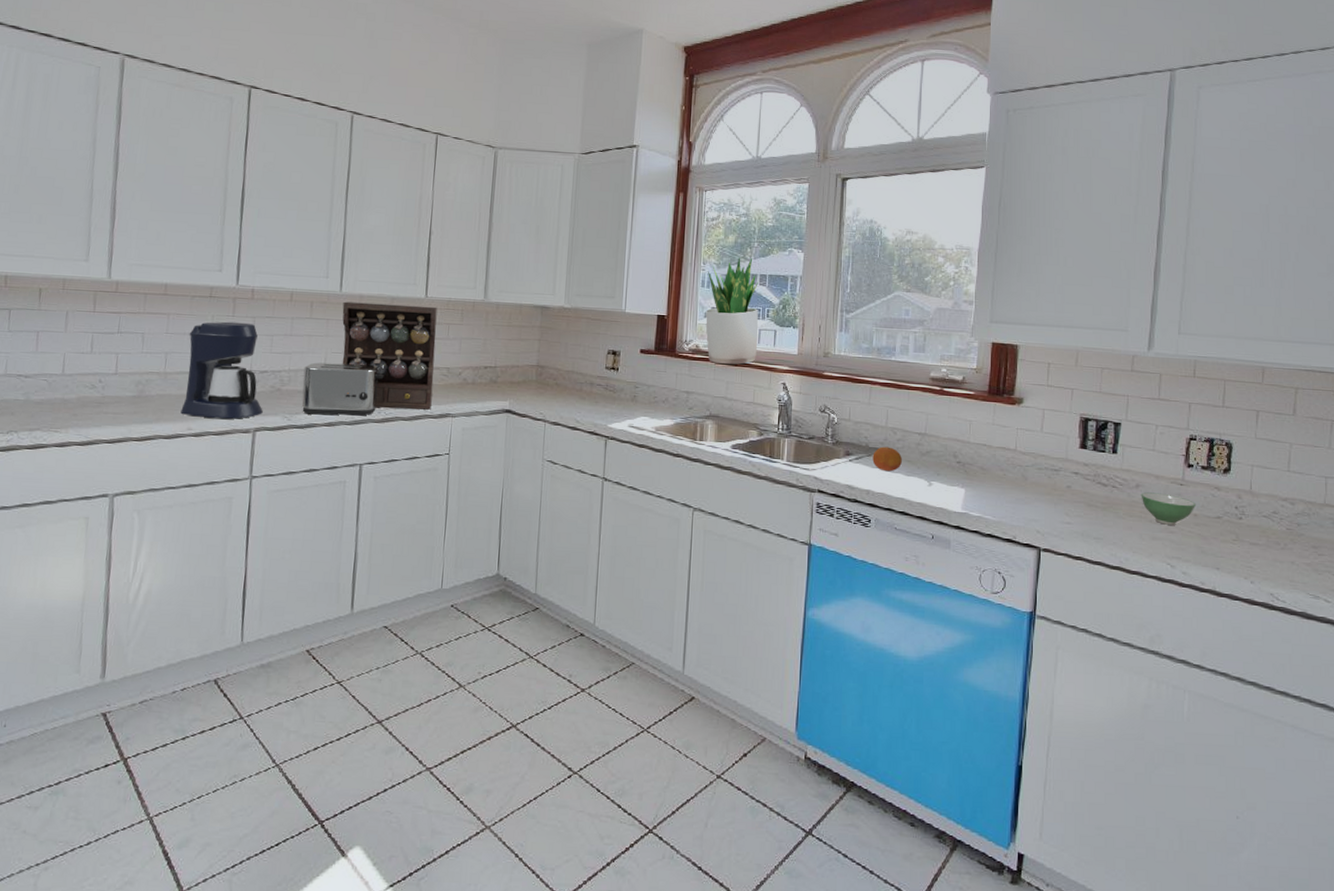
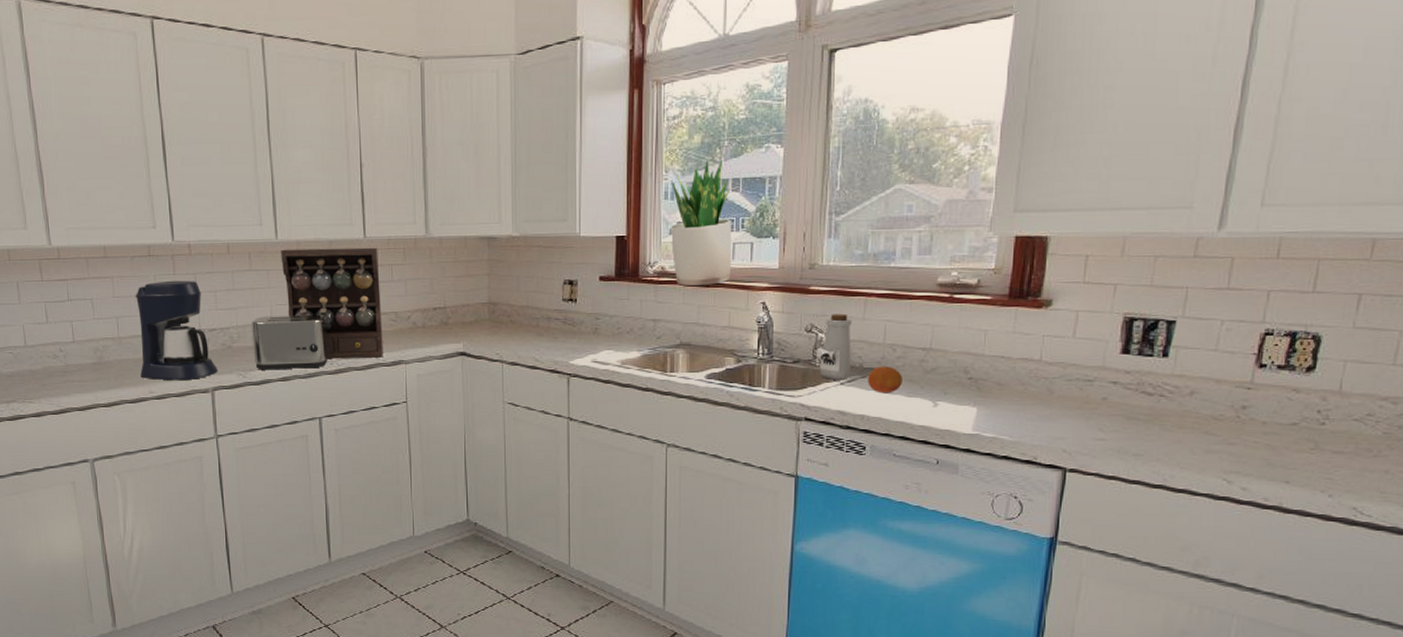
bottle: none [829,397,859,457] -> present [817,313,852,380]
bowl: present [1141,492,1197,525] -> none [1195,400,1267,435]

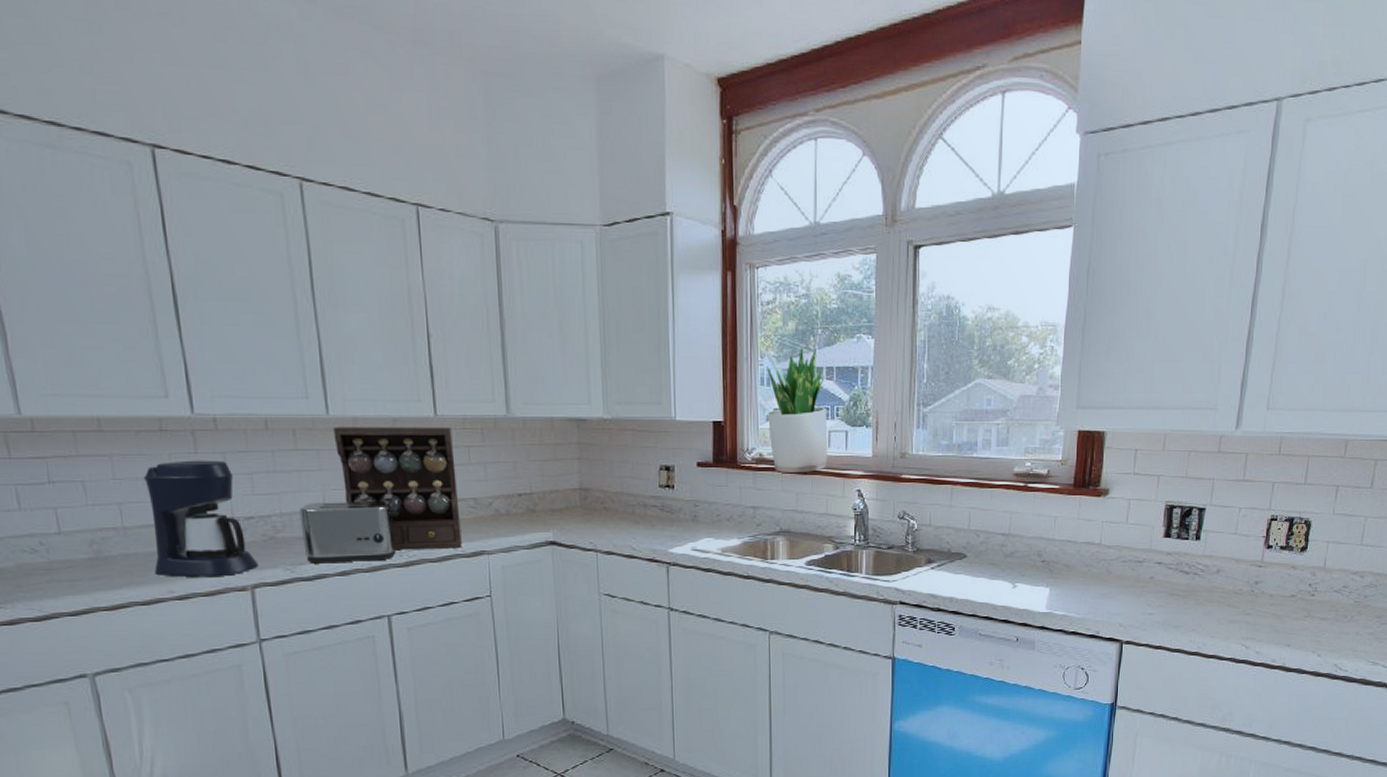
bottle: present [817,313,852,380] -> none [909,501,940,565]
fruit: present [867,366,902,394] -> none [955,551,985,577]

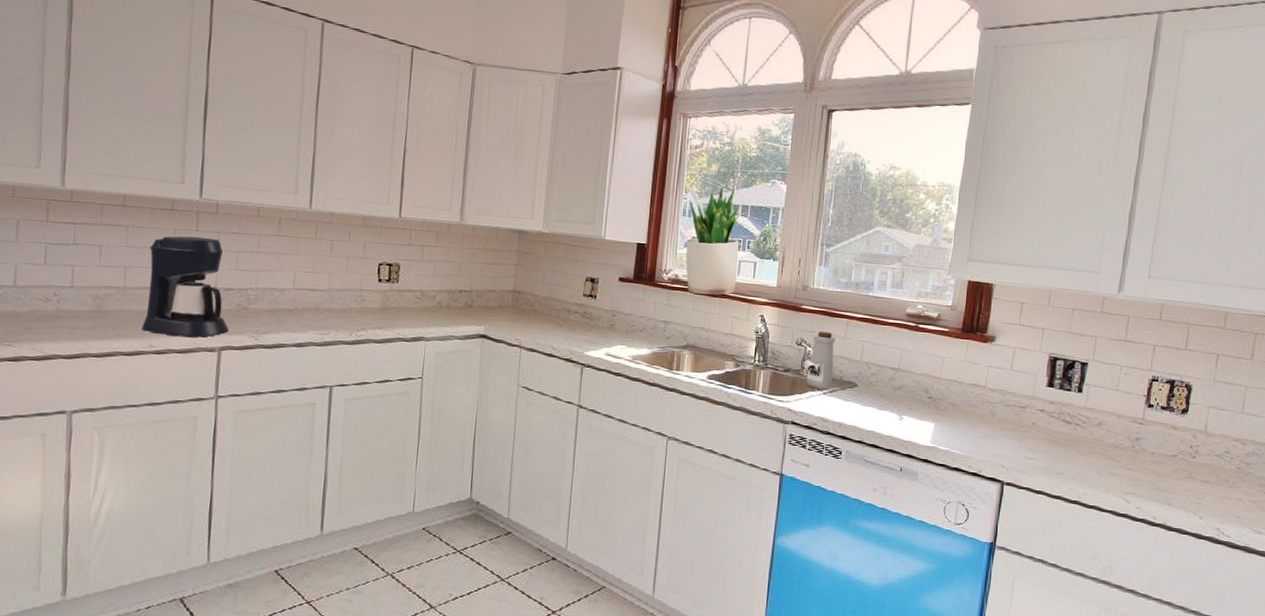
toaster: present [299,500,400,564] -> none [269,281,356,338]
spice rack: present [333,427,462,551] -> none [311,219,412,333]
bottle: none [909,501,940,565] -> present [804,331,836,390]

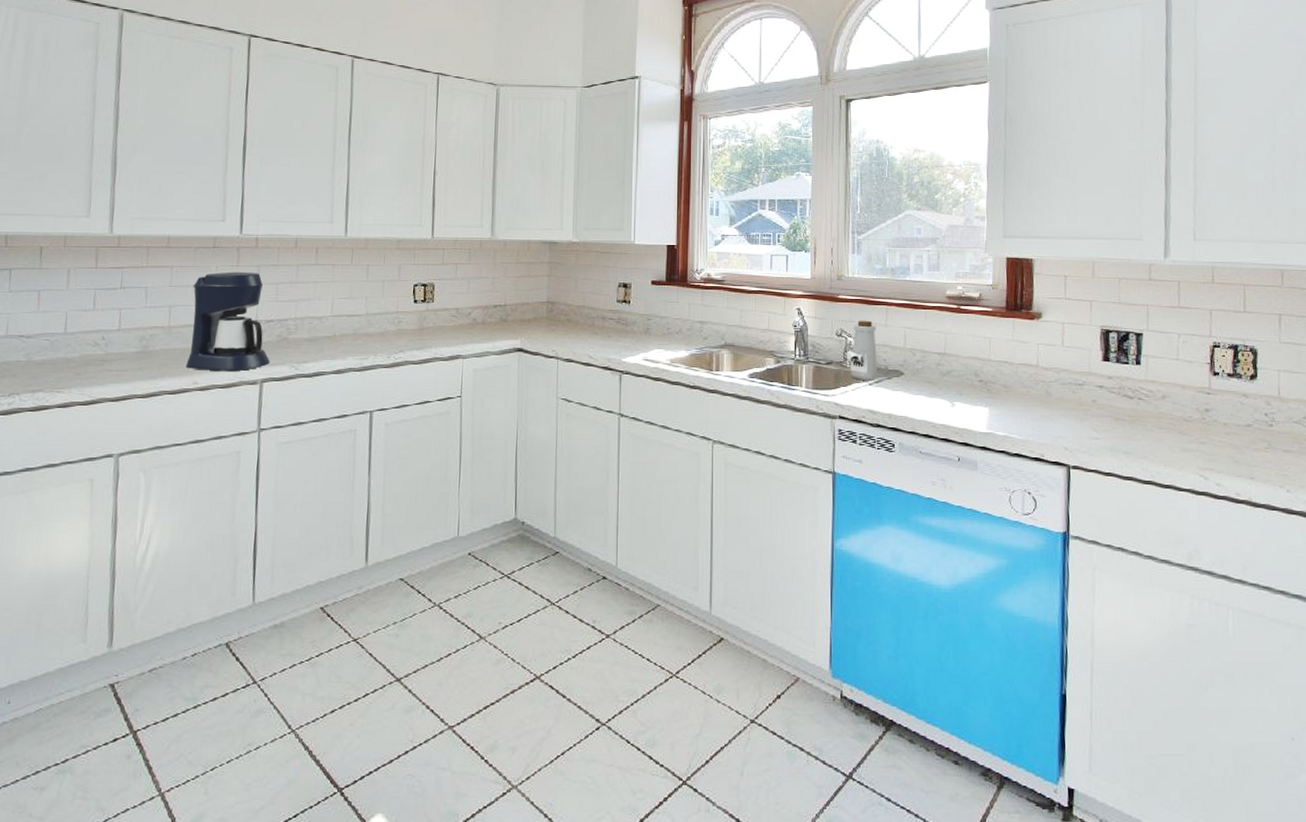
planter: present [686,187,741,296] -> none [716,183,770,293]

